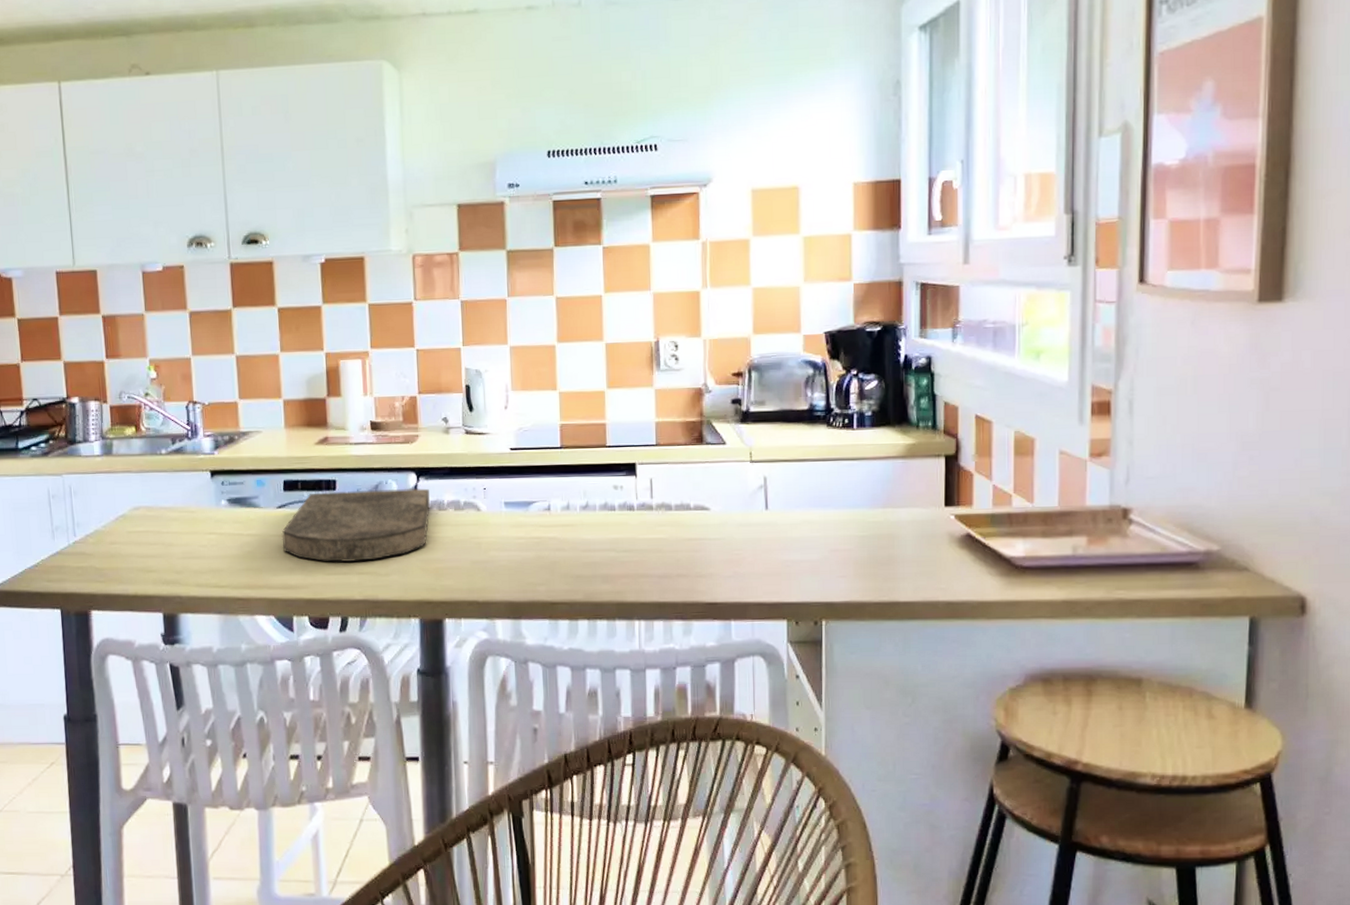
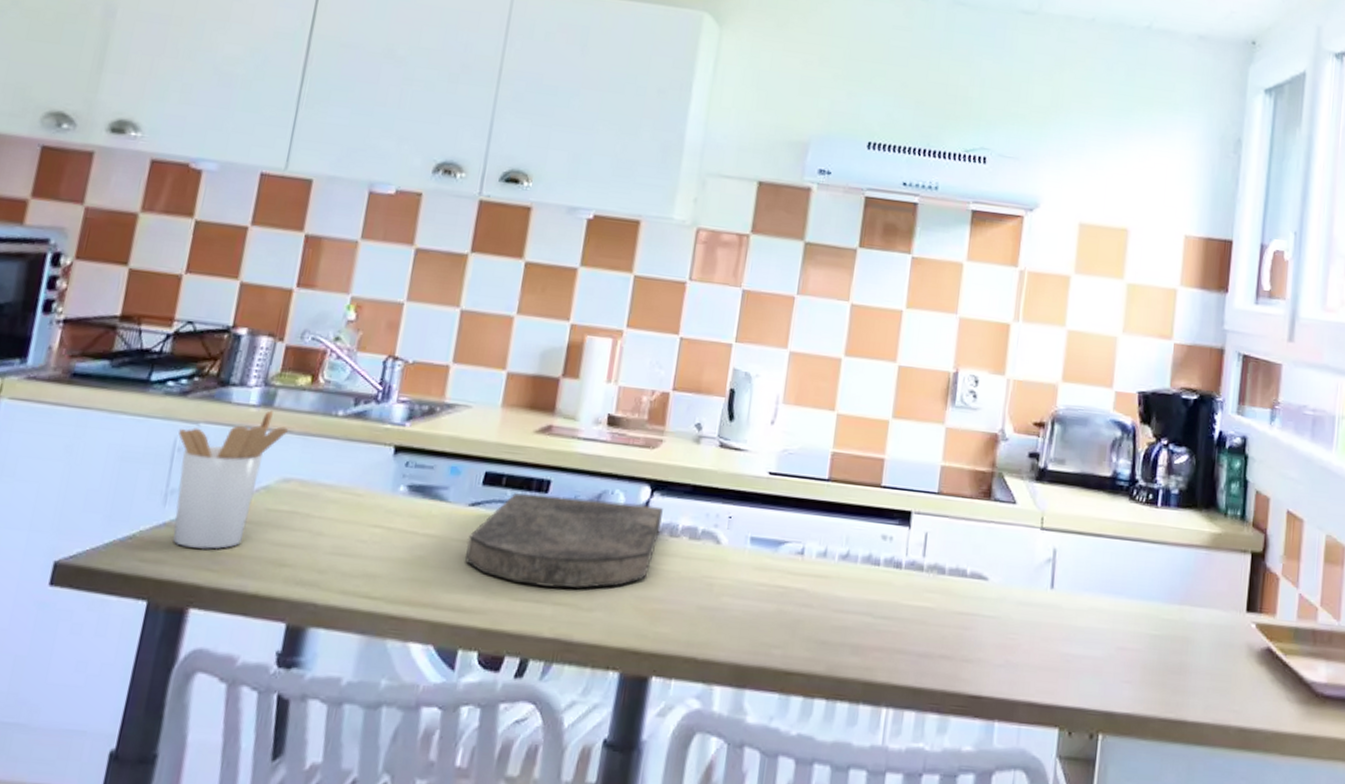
utensil holder: none [49,457,128,567] -> present [173,410,288,550]

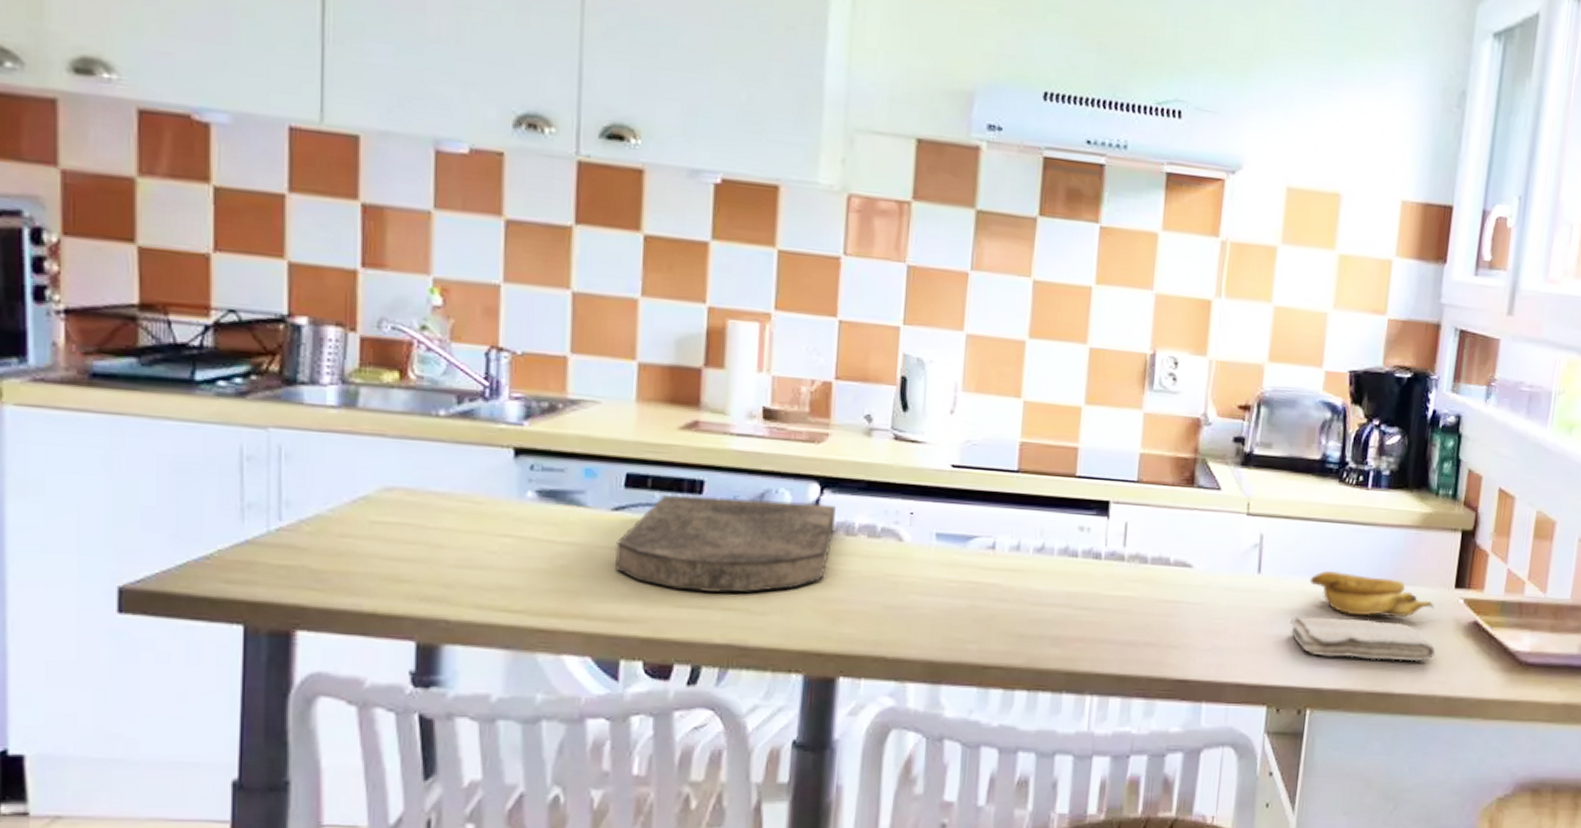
utensil holder: present [173,410,288,550] -> none [244,412,380,567]
washcloth: none [1082,634,1229,689] -> present [1290,616,1436,662]
banana: none [1101,589,1226,640] -> present [1309,571,1434,617]

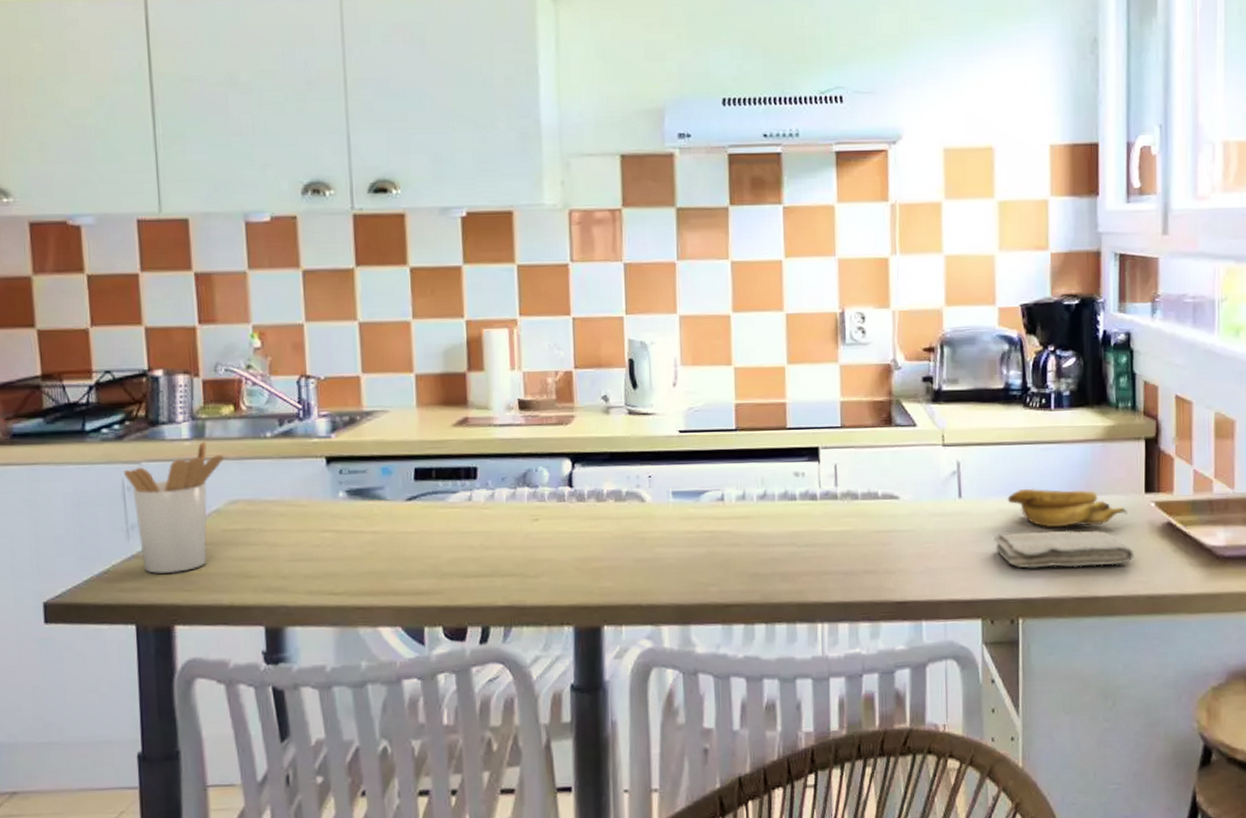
utensil holder: none [244,412,380,567] -> present [124,442,224,574]
cutting board: present [614,495,836,593] -> none [411,476,588,563]

